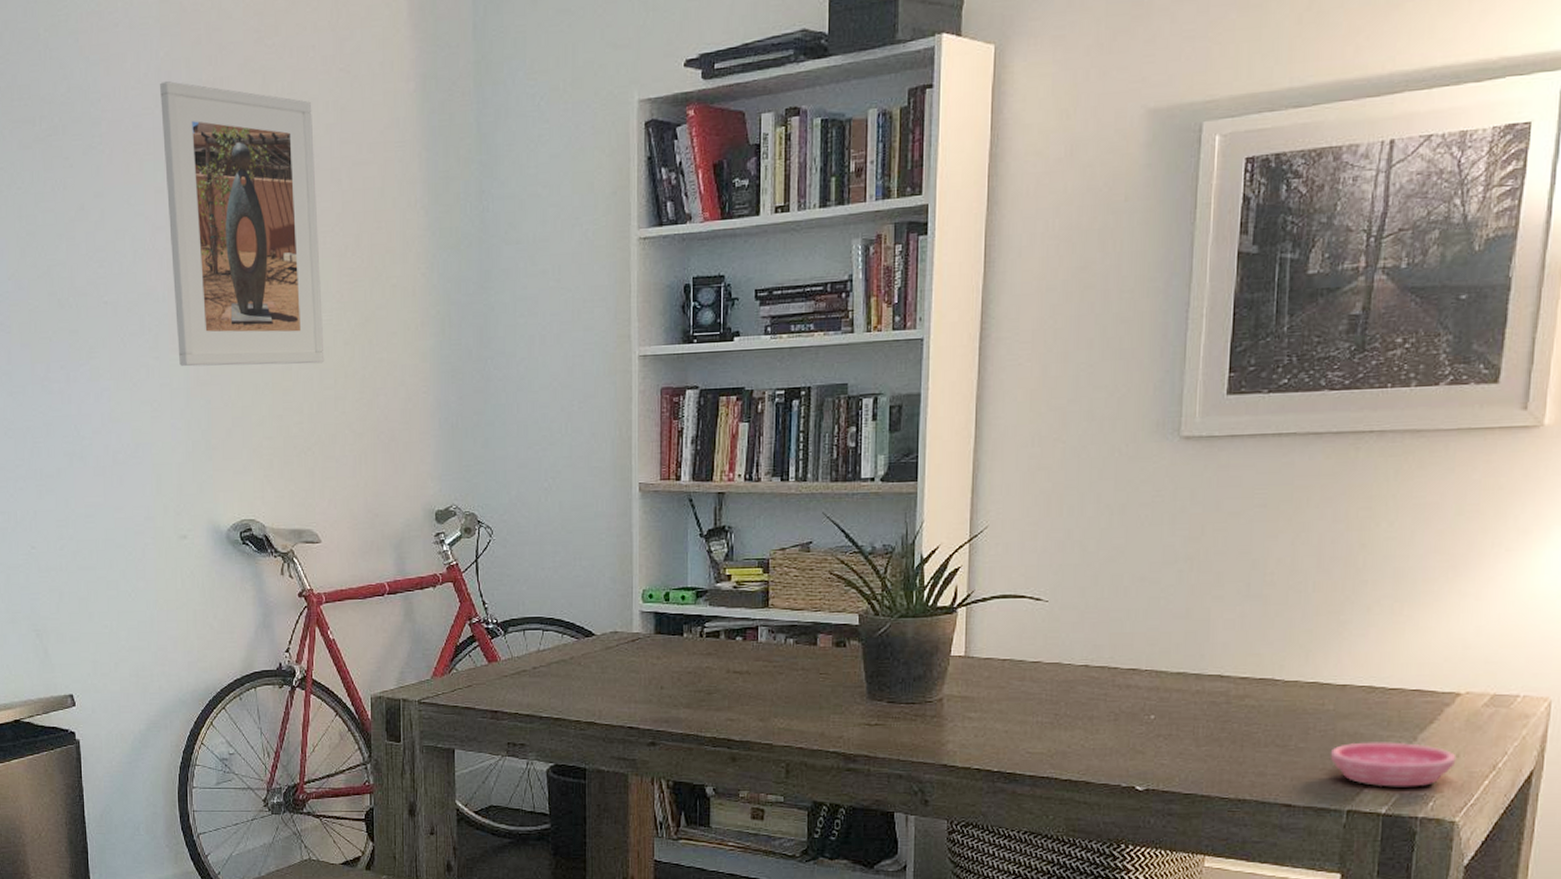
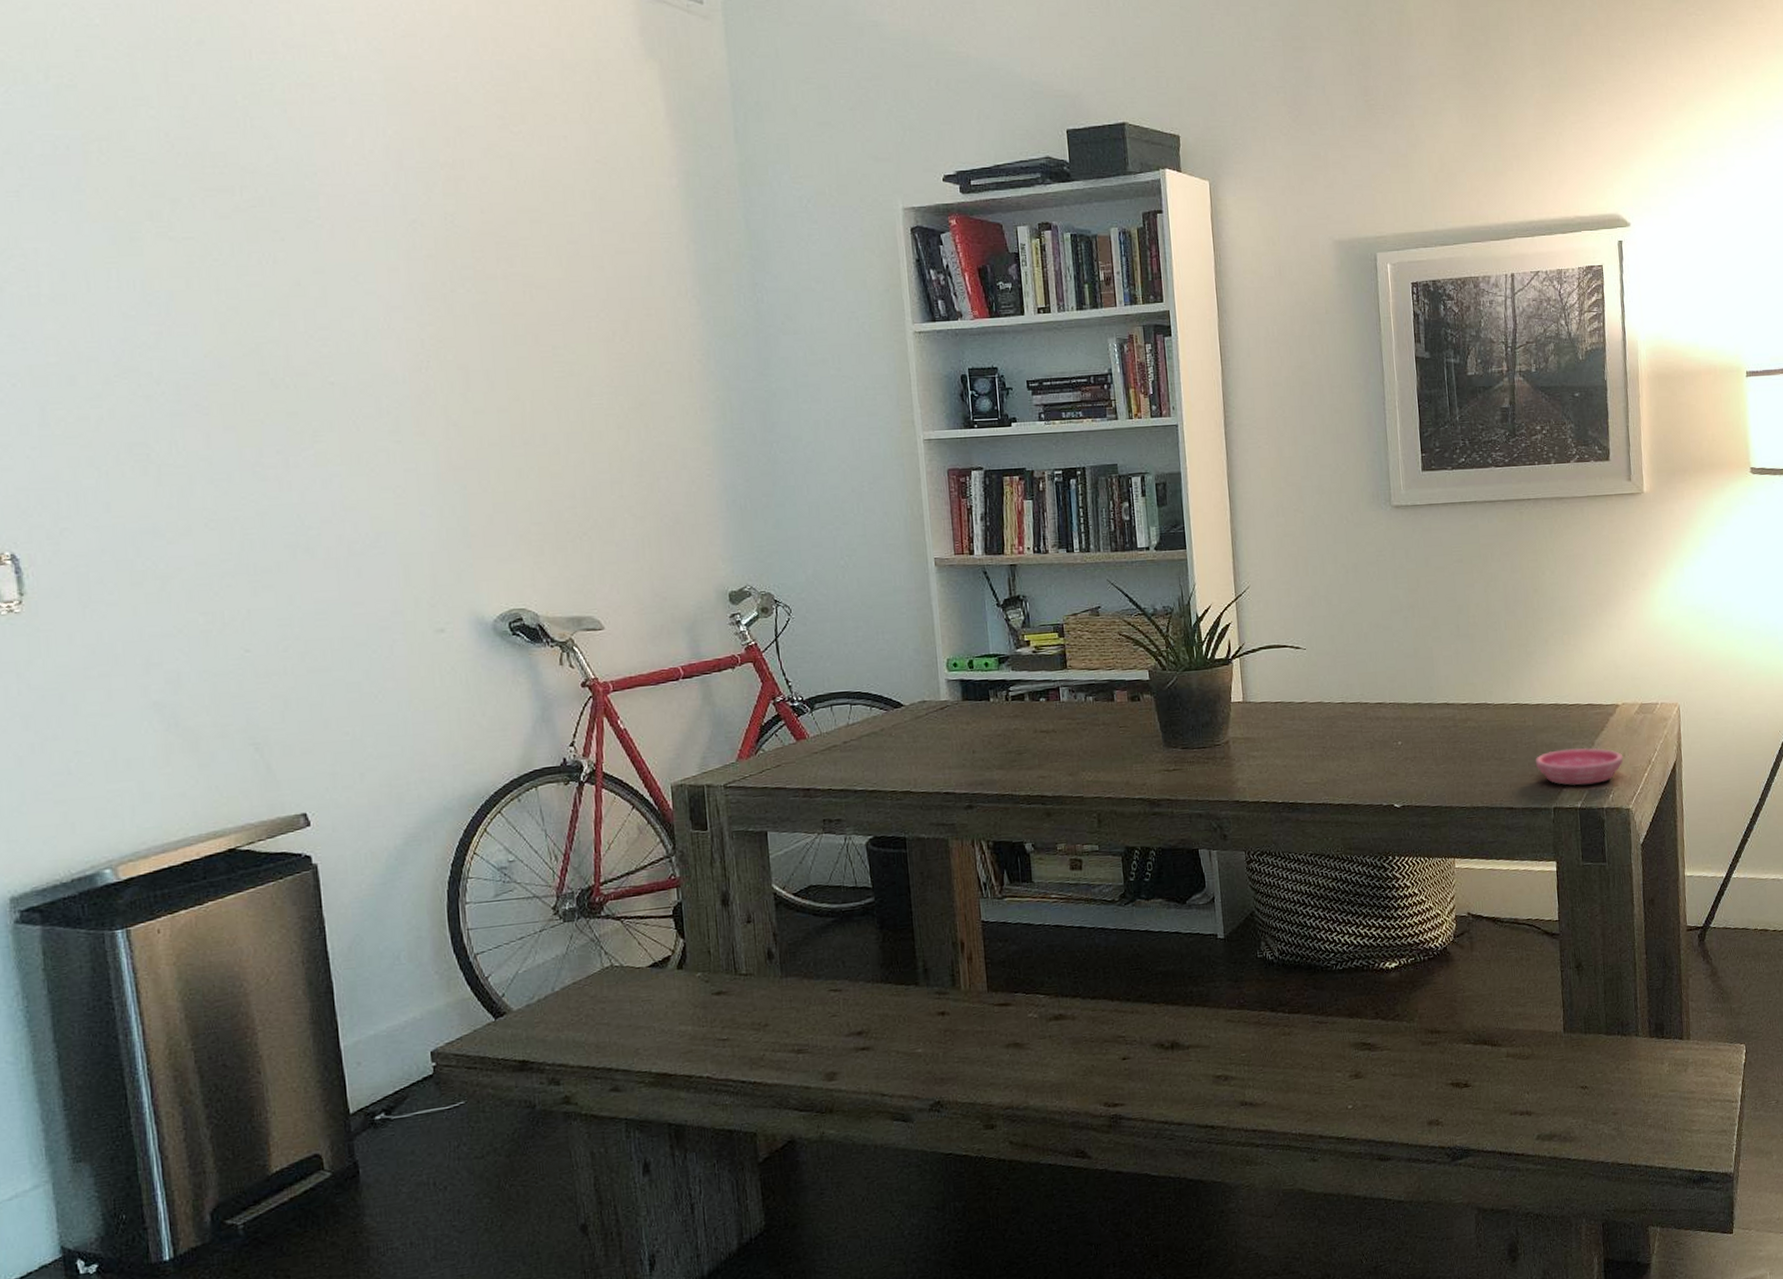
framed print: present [160,81,325,367] -> none [389,160,597,451]

